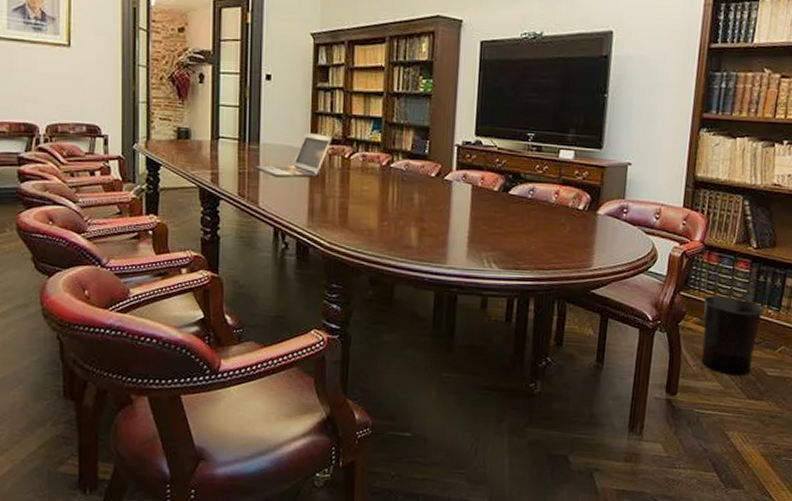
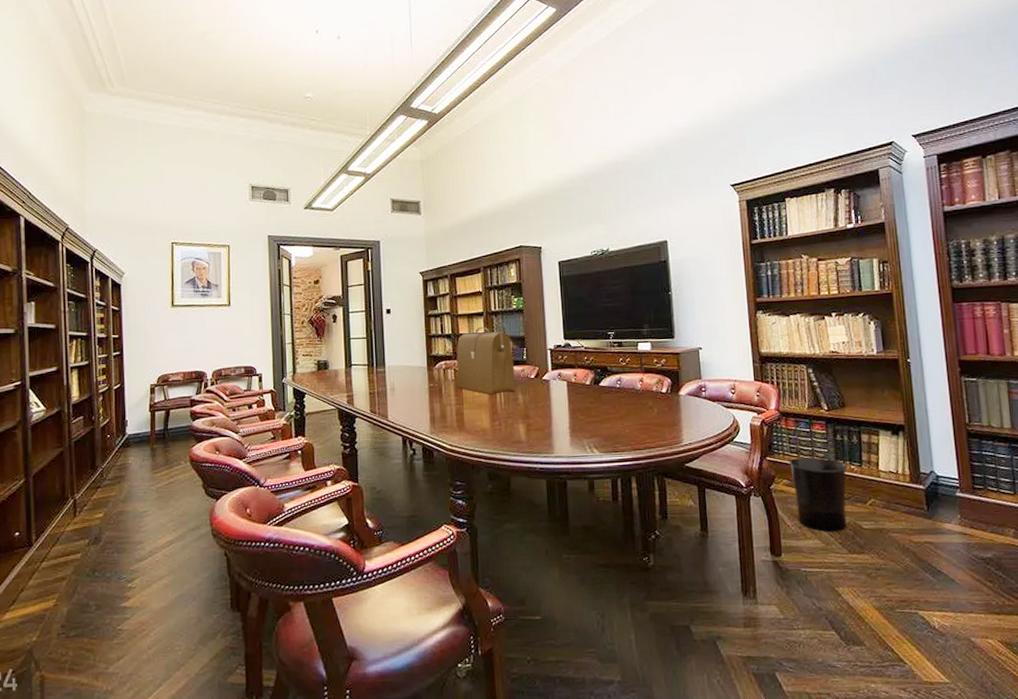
laptop: present [255,132,333,178] -> none [382,352,446,393]
briefcase: none [343,109,414,192] -> present [456,326,516,396]

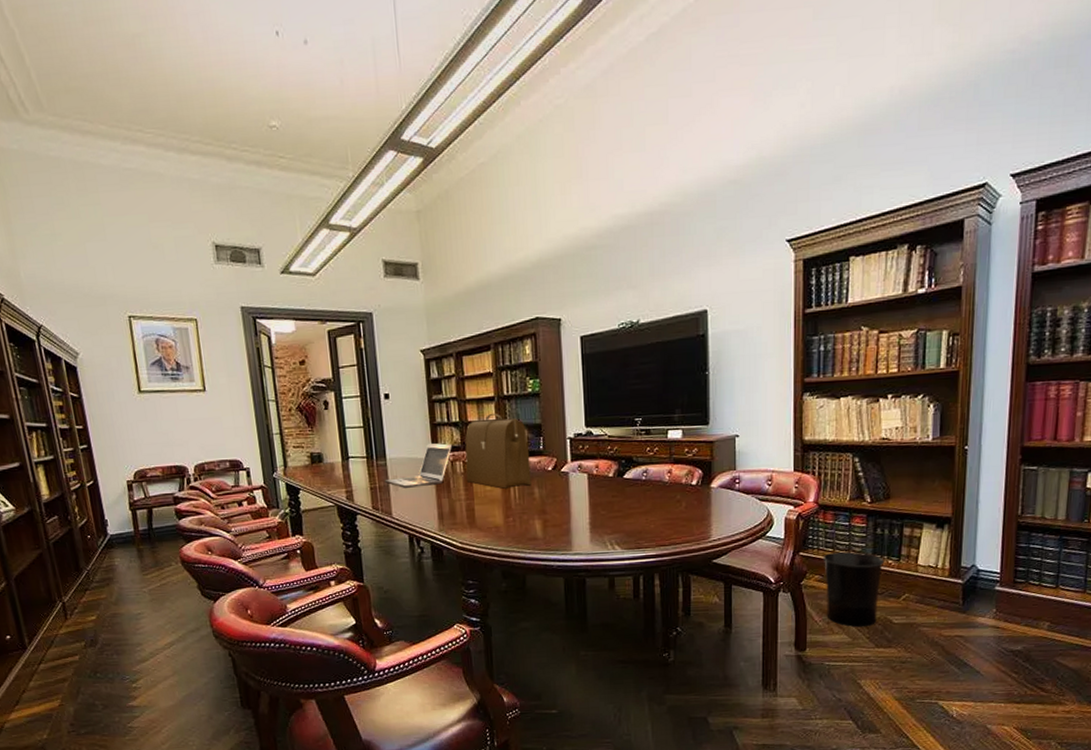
laptop: none [382,352,446,393] -> present [384,442,453,488]

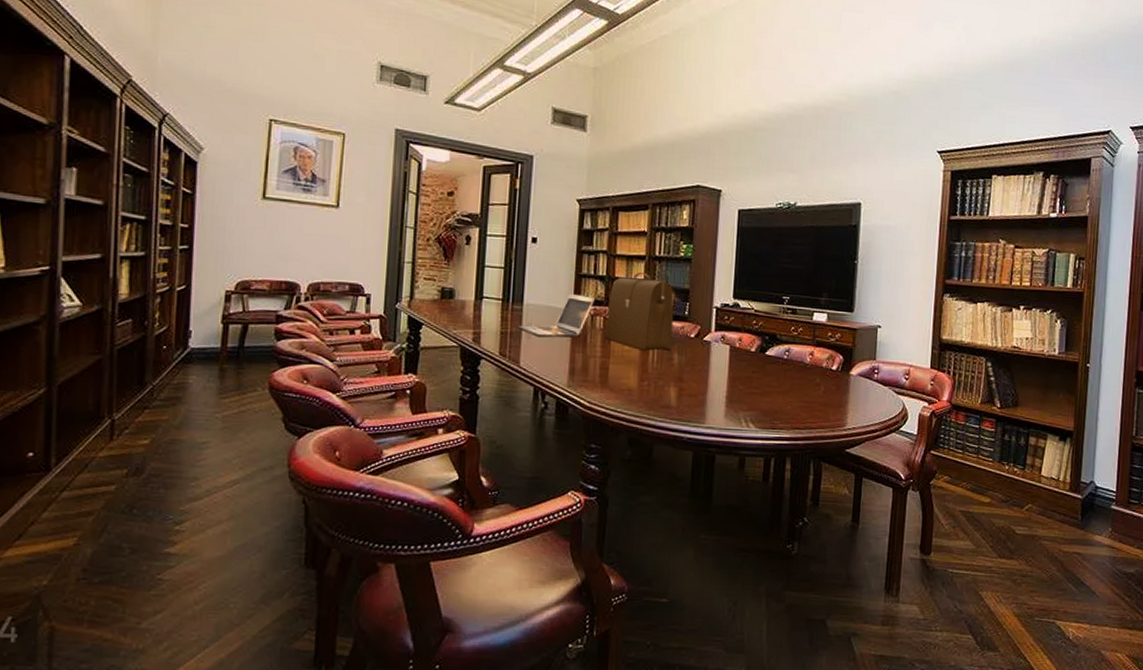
waste bin: present [823,551,885,627] -> none [952,454,1011,534]

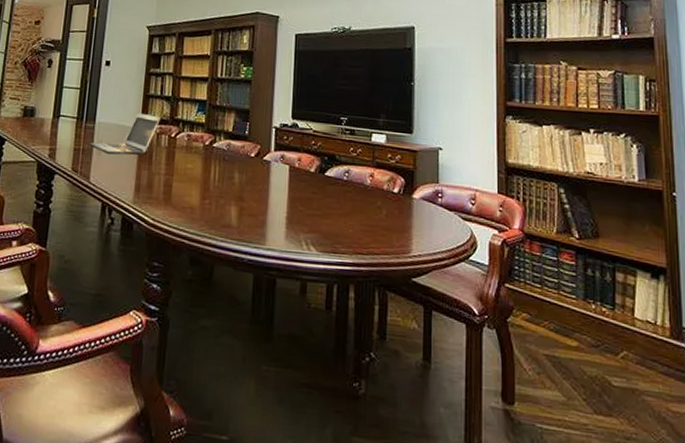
briefcase: present [604,272,674,352] -> none [169,92,235,171]

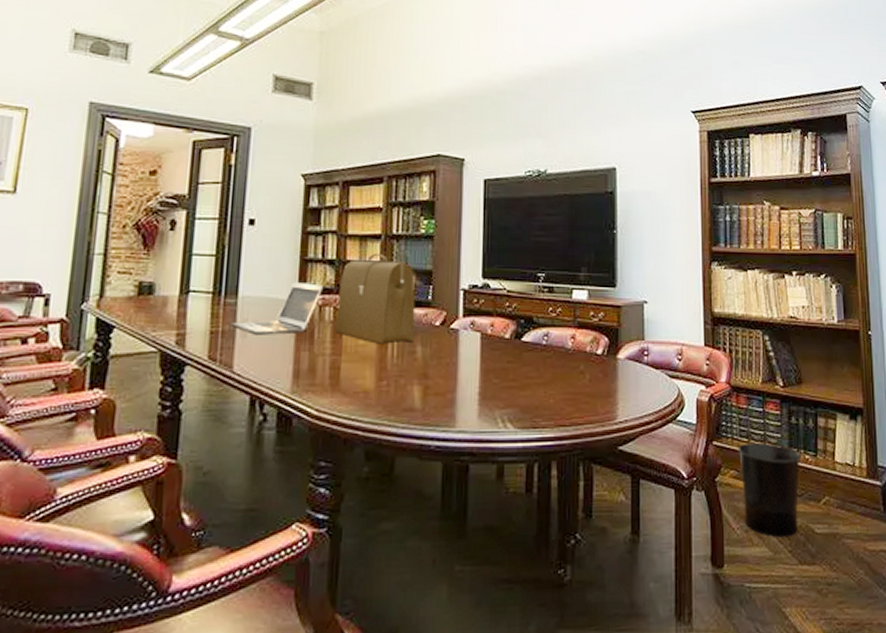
briefcase: none [169,92,235,171] -> present [335,253,416,346]
waste bin: none [530,288,598,385] -> present [737,442,802,537]

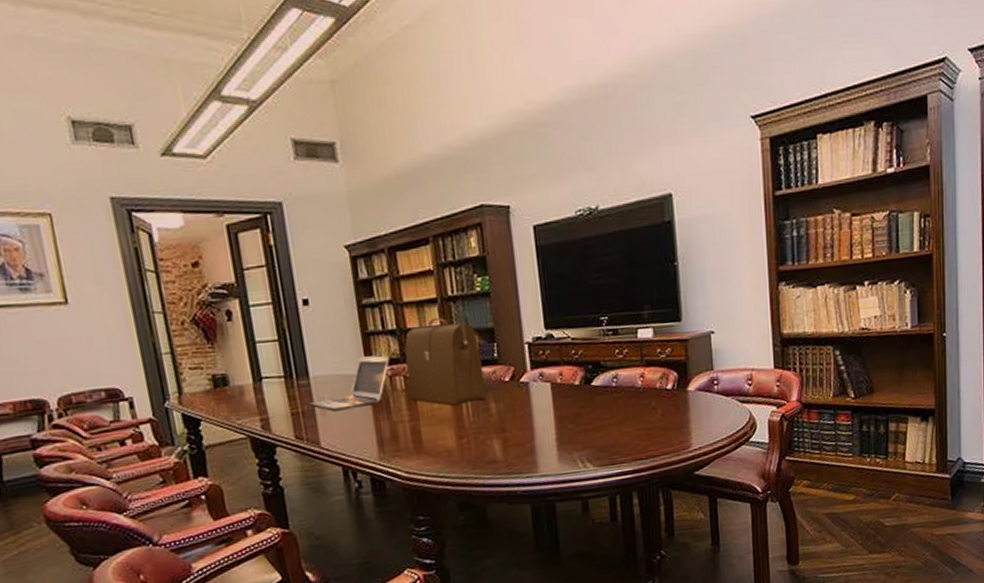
waste bin: present [737,442,802,537] -> none [810,452,873,534]

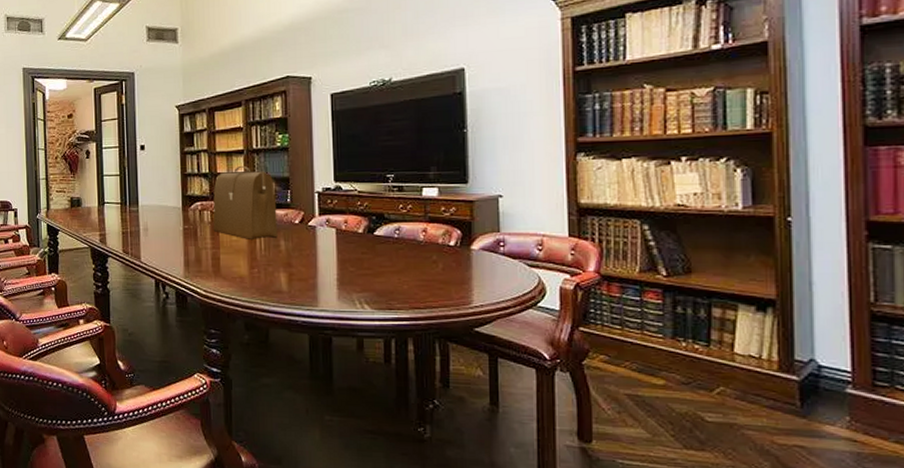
laptop: present [308,355,391,412] -> none [135,192,202,234]

